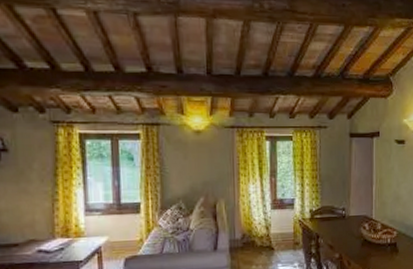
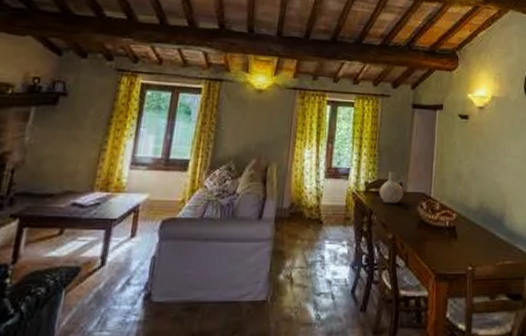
vase: none [323,198,347,228] -> present [379,171,404,204]

